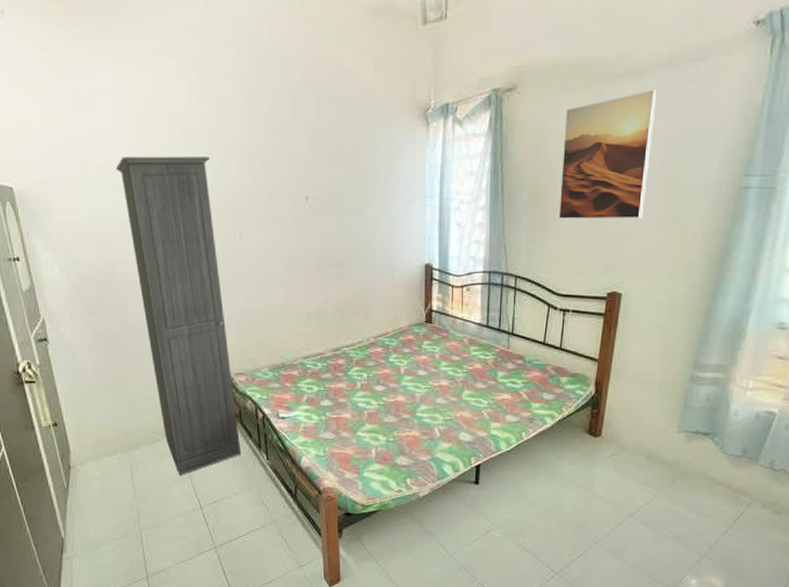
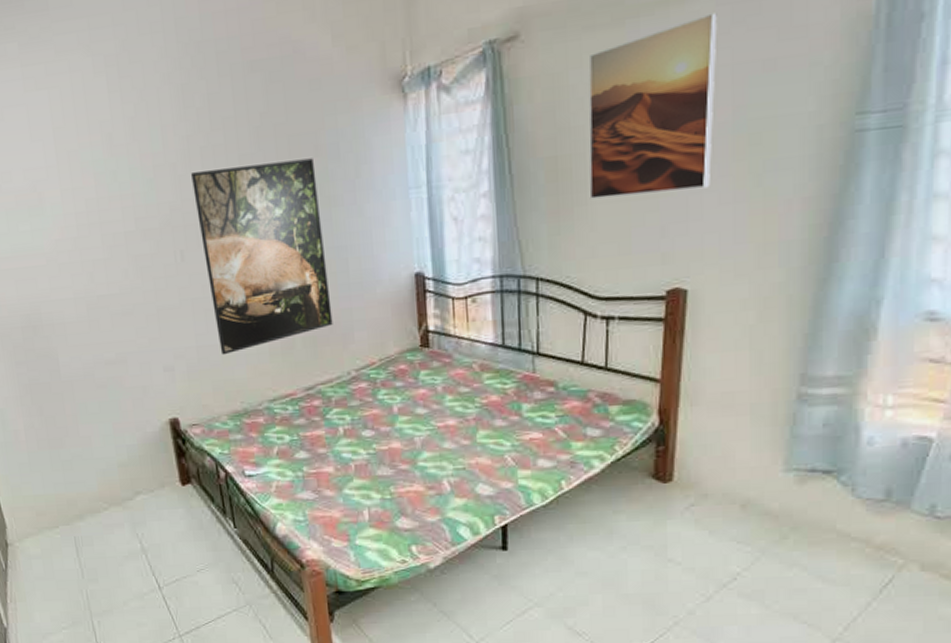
cabinet: present [115,156,241,475] -> none [32,167,203,550]
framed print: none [253,165,359,318] -> present [191,158,333,356]

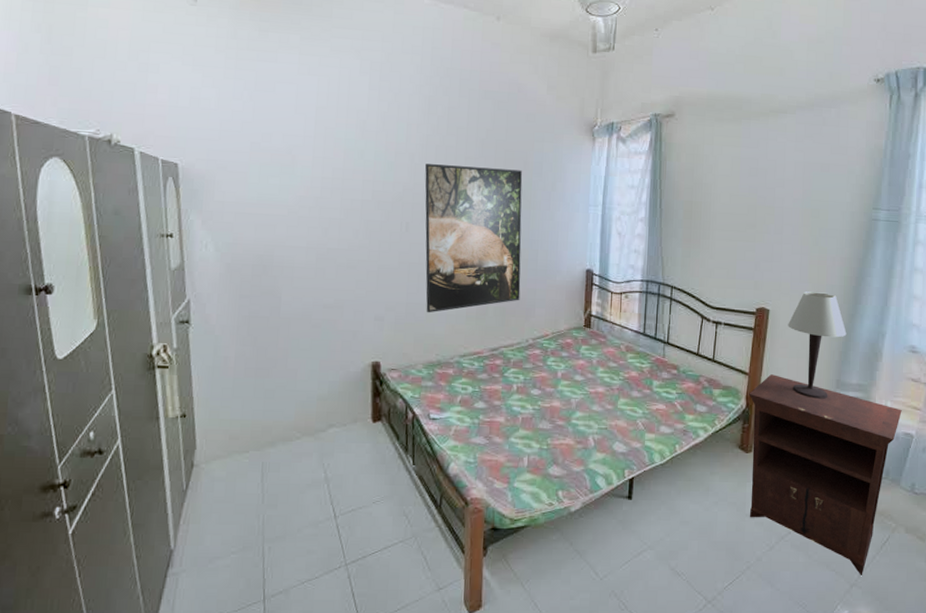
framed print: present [588,12,718,199] -> none [711,127,797,241]
nightstand: none [662,377,913,628] -> present [749,374,902,575]
table lamp: none [718,253,815,404] -> present [788,291,847,399]

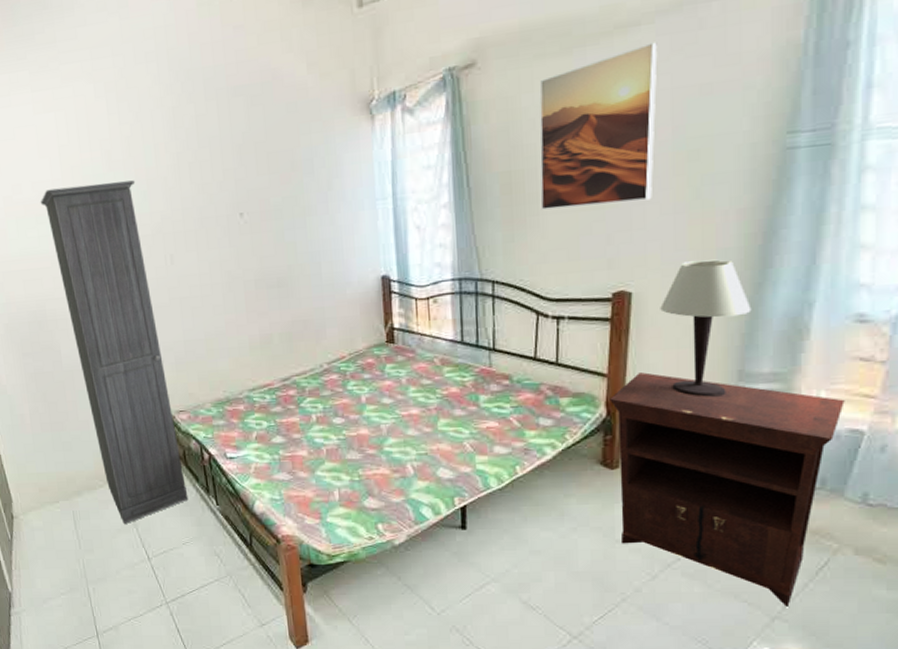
cabinet: none [288,144,386,479] -> present [40,180,188,524]
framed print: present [425,164,523,313] -> none [181,172,307,349]
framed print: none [711,127,797,241] -> present [539,42,658,210]

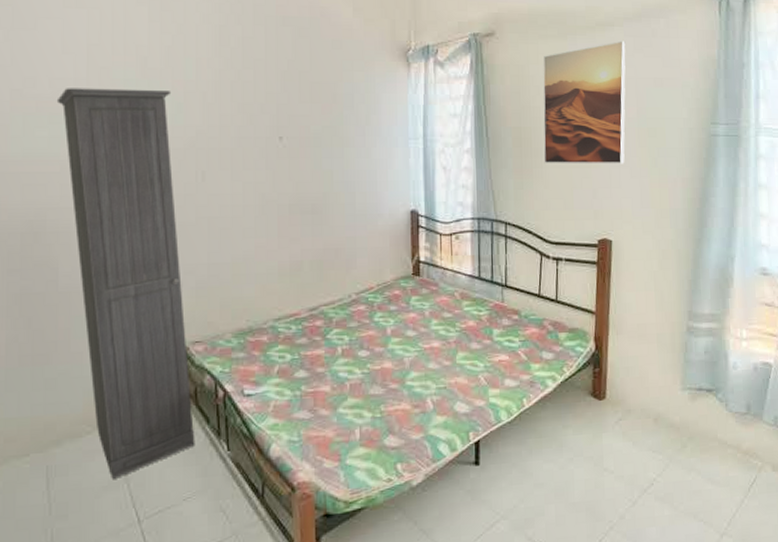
nightstand: present [609,372,845,607] -> none [597,311,758,523]
table lamp: present [660,259,752,397] -> none [632,217,695,334]

